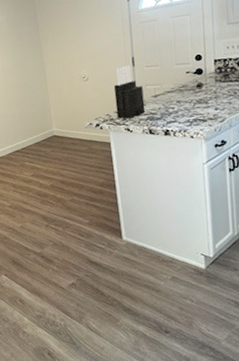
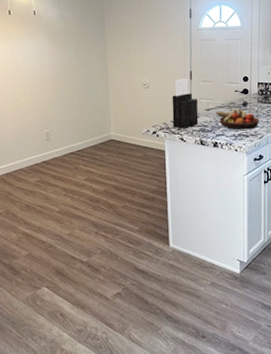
fruit bowl: none [165,91,219,115] -> present [216,109,260,130]

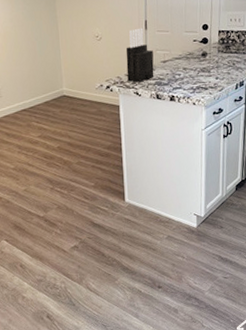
fruit bowl: present [216,109,260,130] -> none [173,60,220,83]

